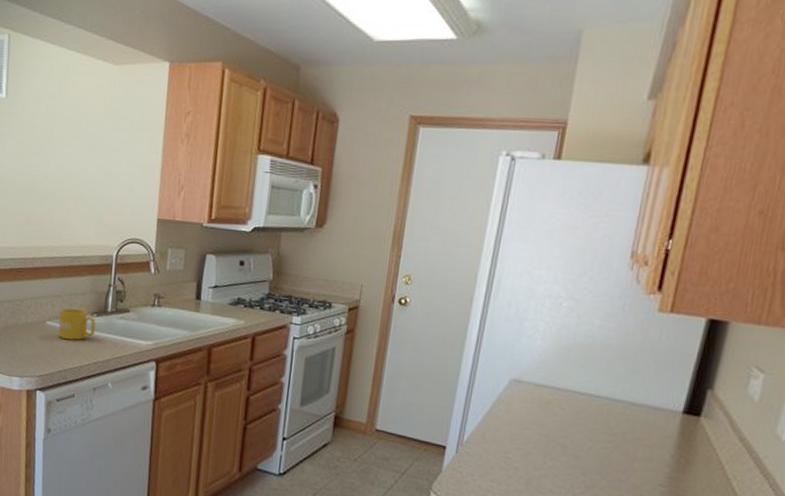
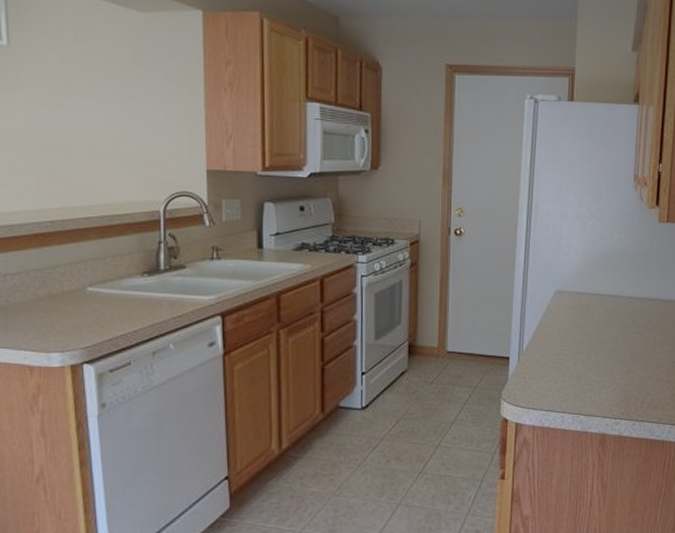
mug: present [58,308,96,340] -> none [102,270,147,304]

